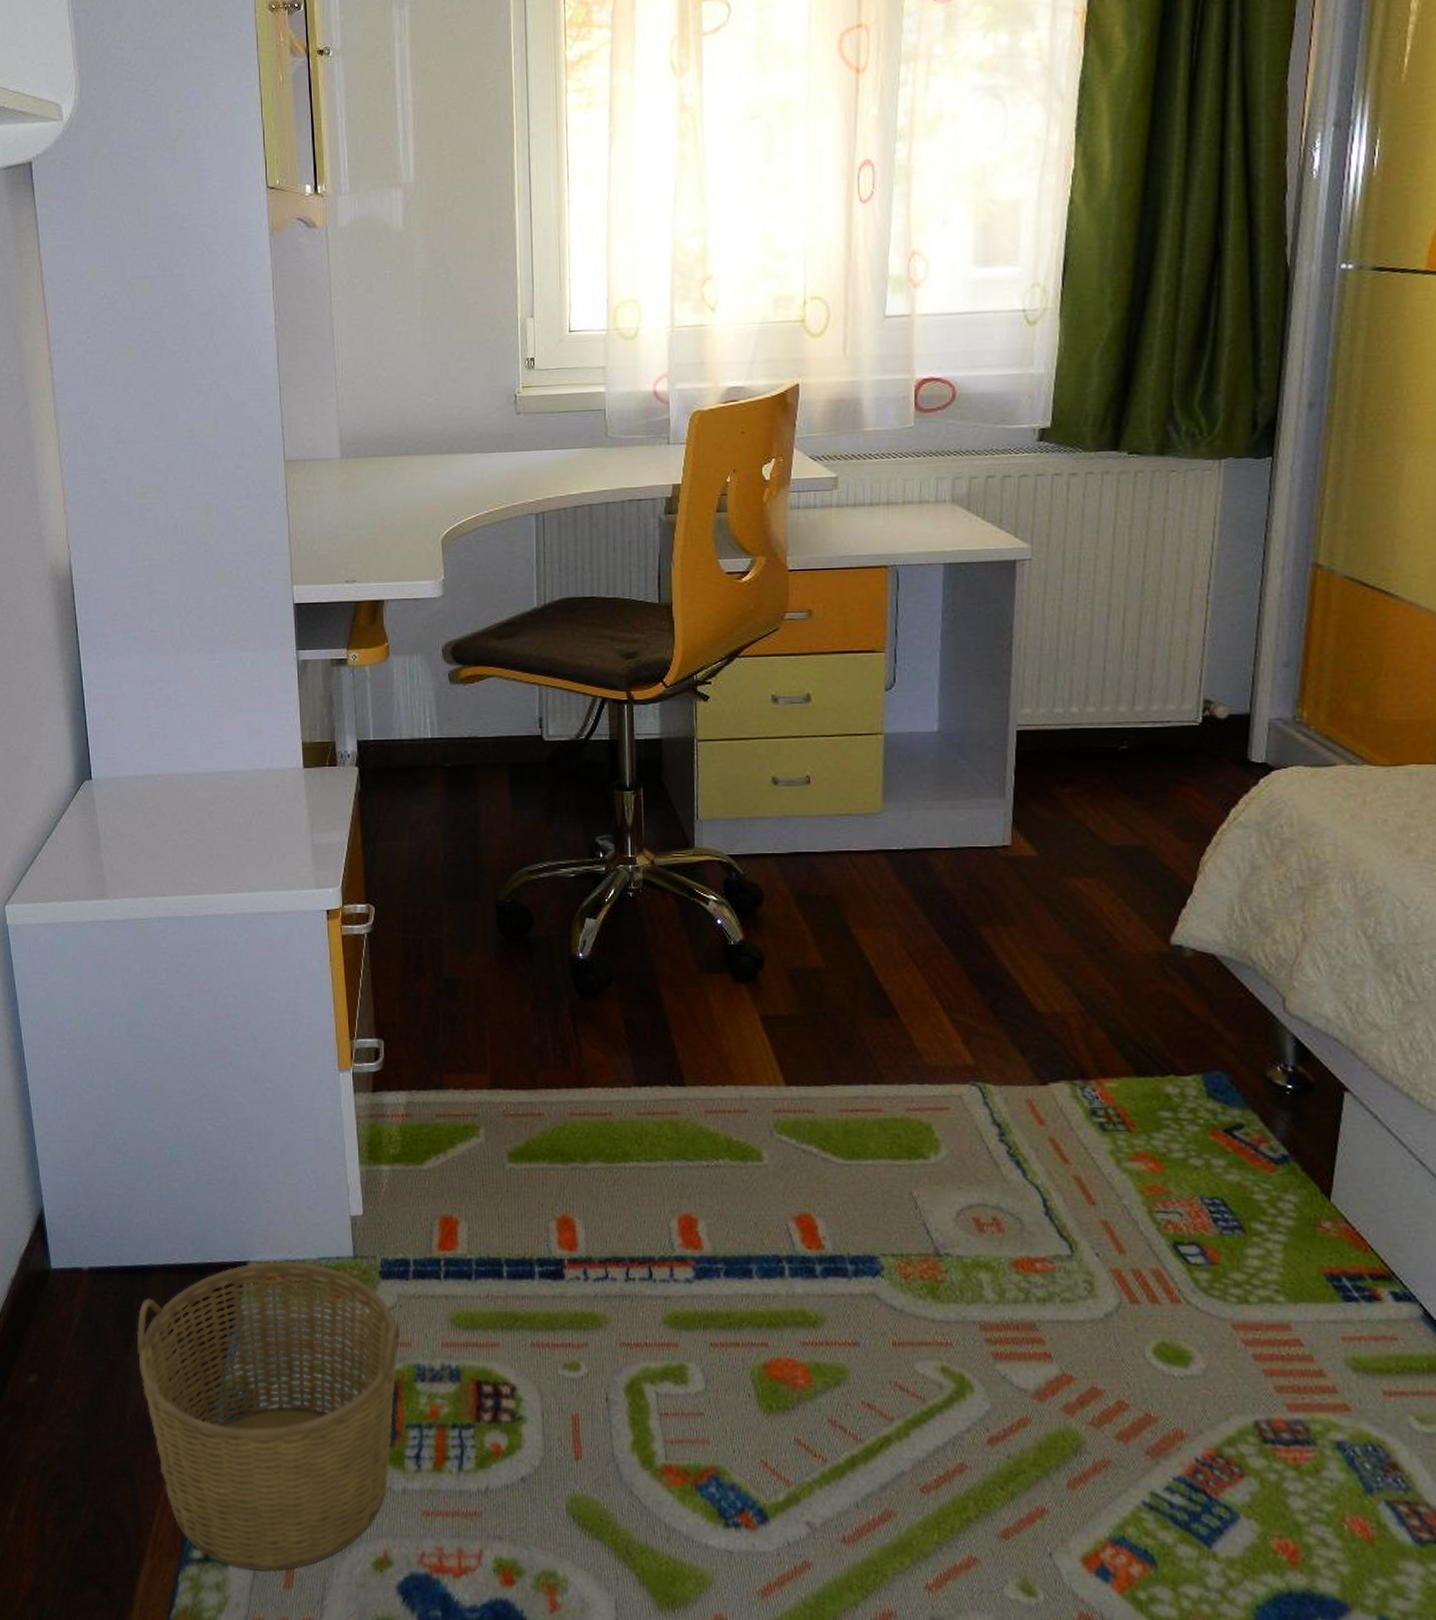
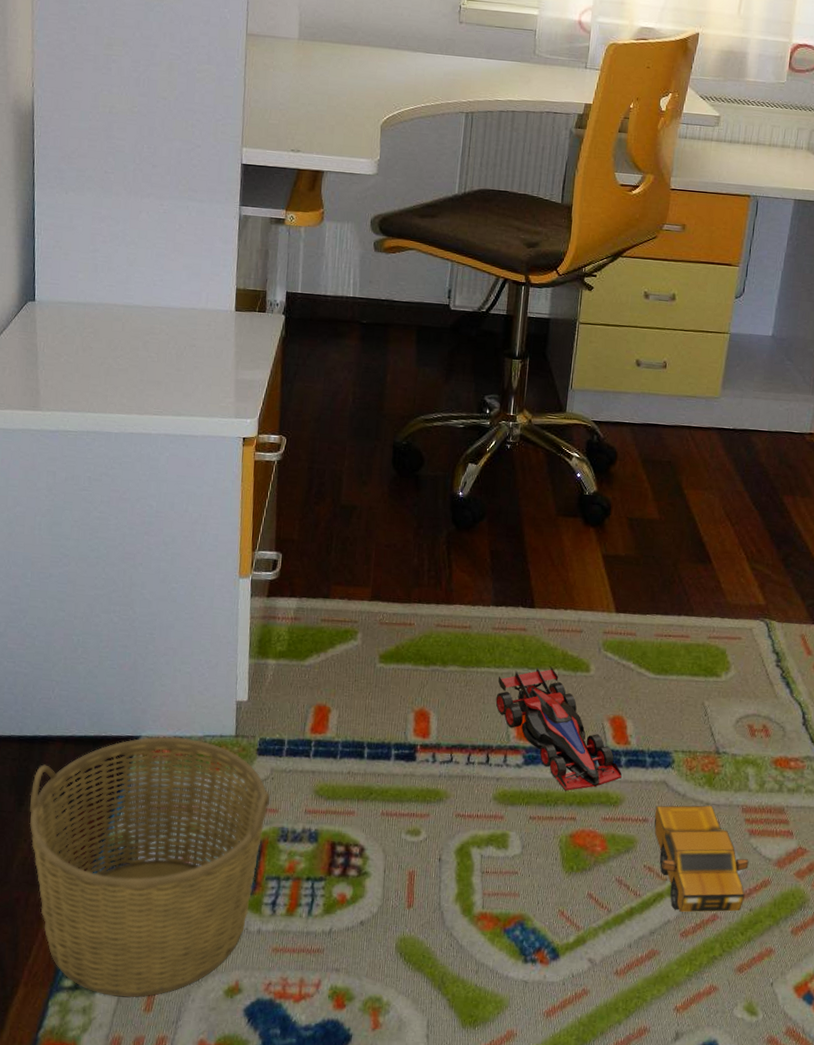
toy car: none [651,1157,819,1311] -> present [495,667,622,791]
toy truck: none [866,1322,998,1461] -> present [654,805,749,912]

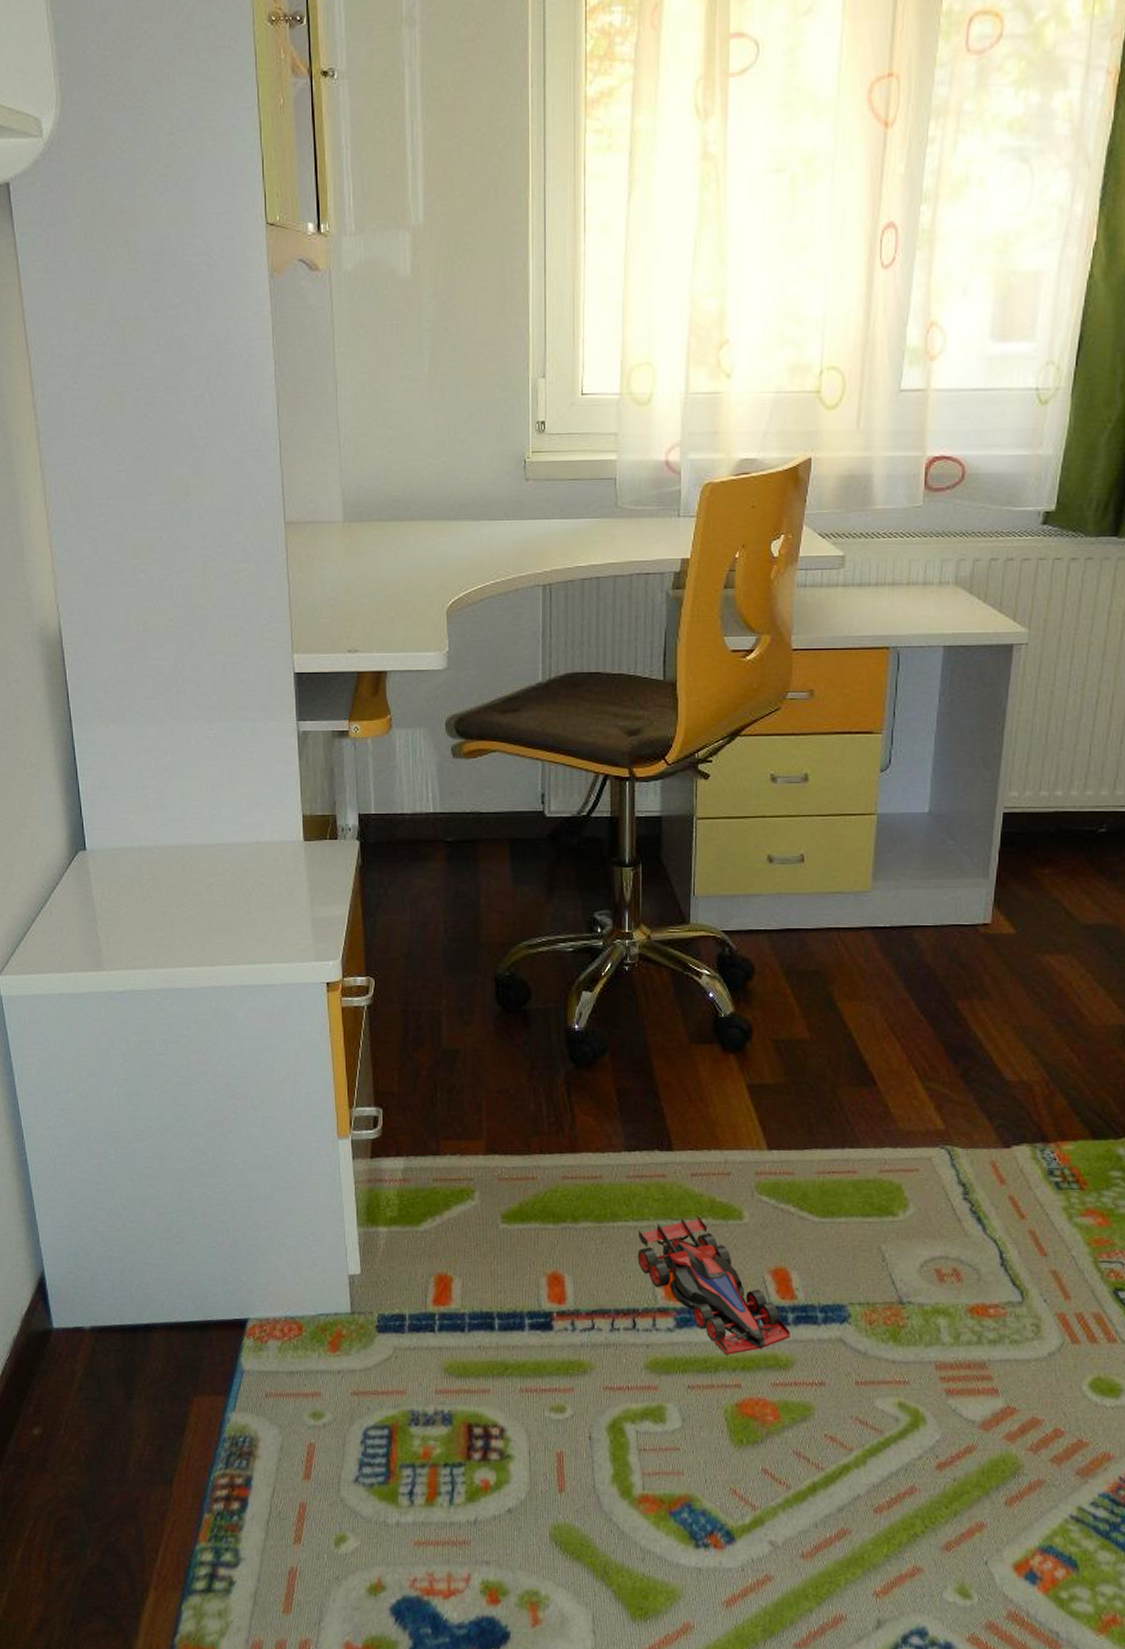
basket: present [29,736,271,998] -> none [138,1317,396,1599]
toy truck: present [654,805,749,912] -> none [832,1364,948,1485]

